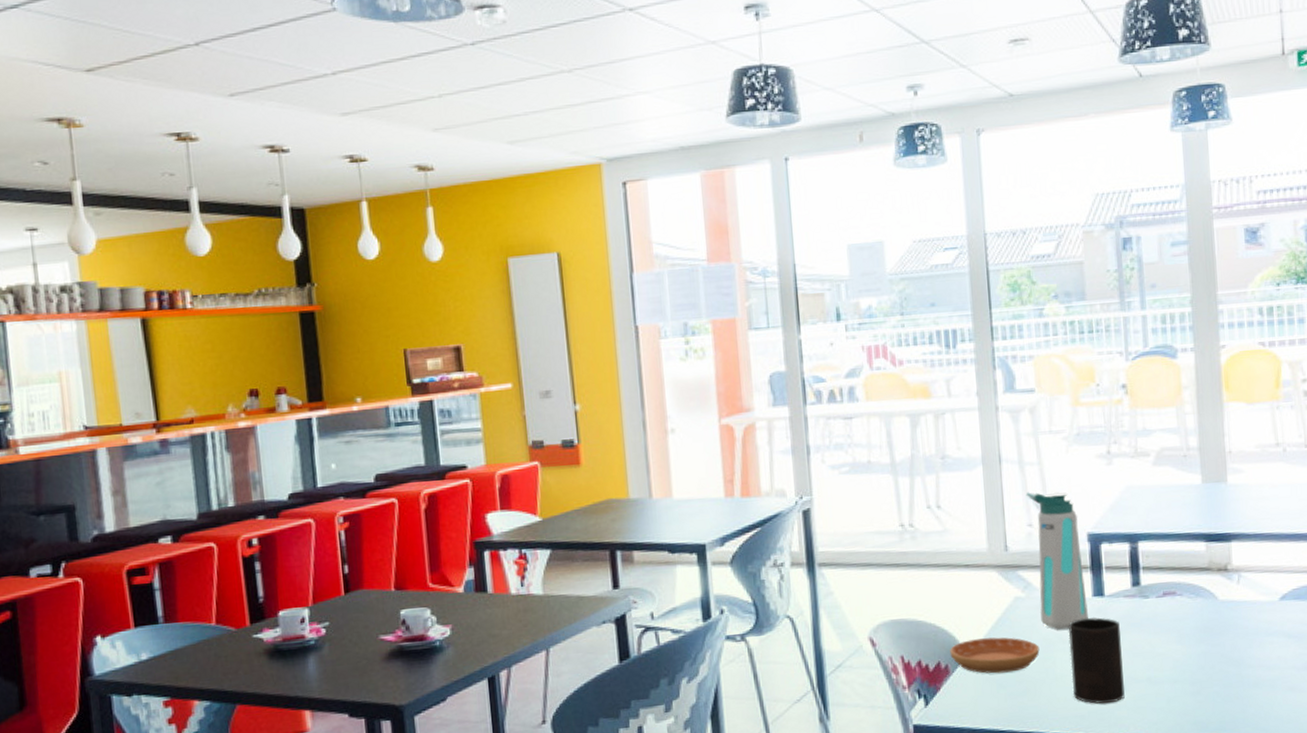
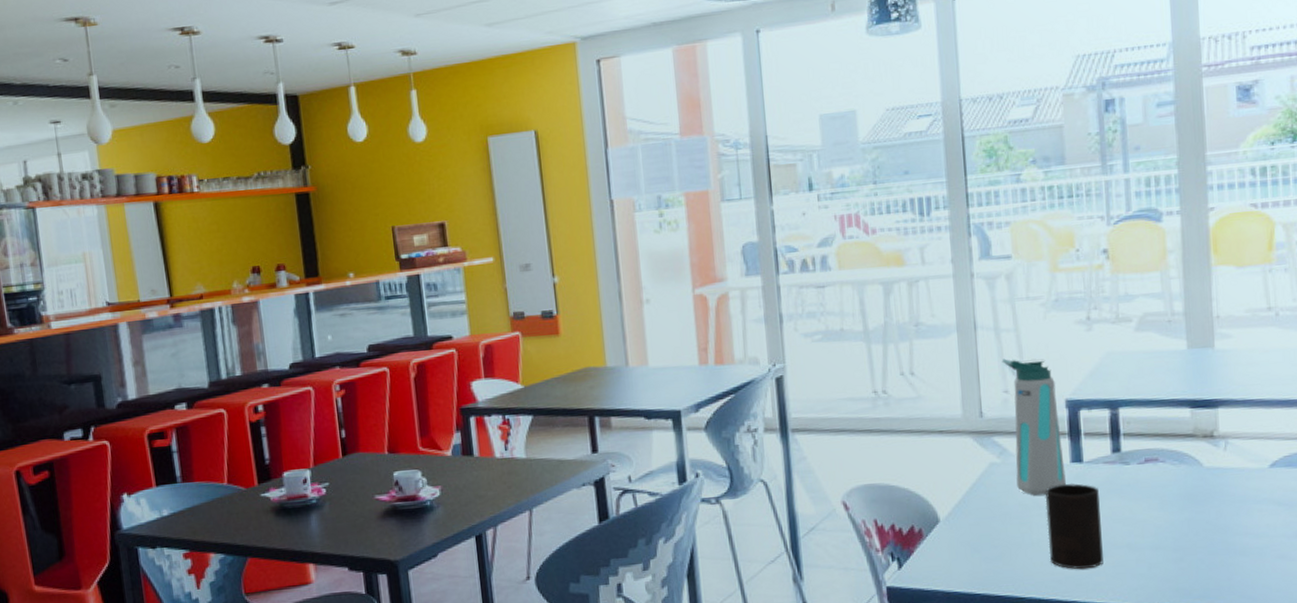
saucer: present [950,637,1040,674] -> none [923,502,1016,538]

